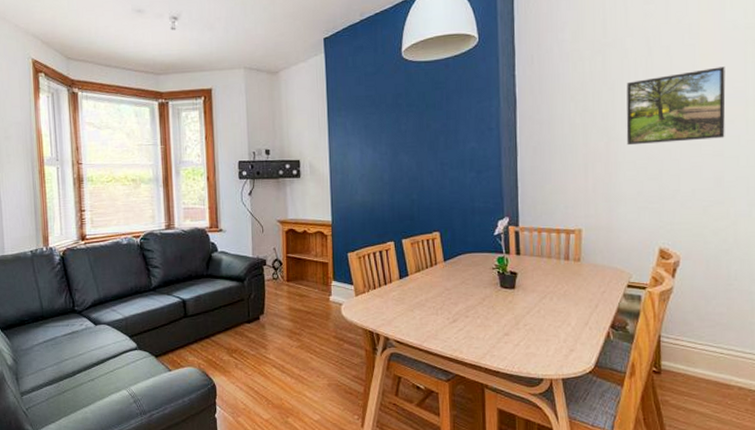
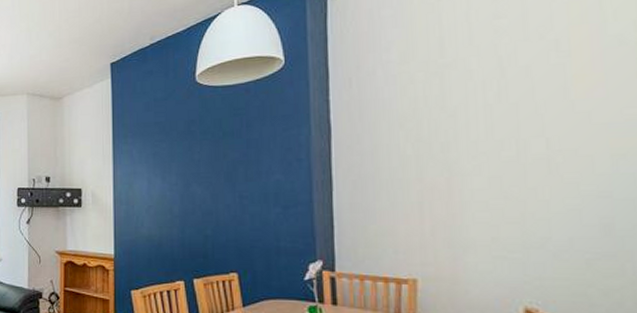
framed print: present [626,66,726,146] -> none [472,89,614,182]

